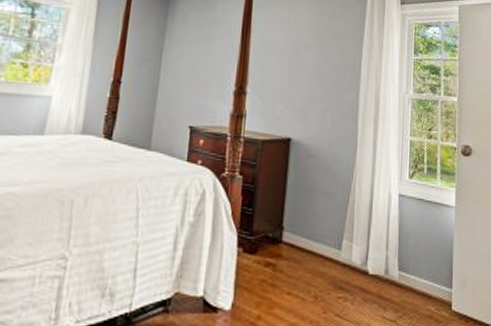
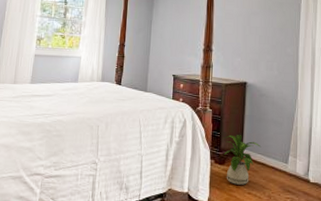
house plant: none [256,211,306,282] -> present [223,134,261,185]

